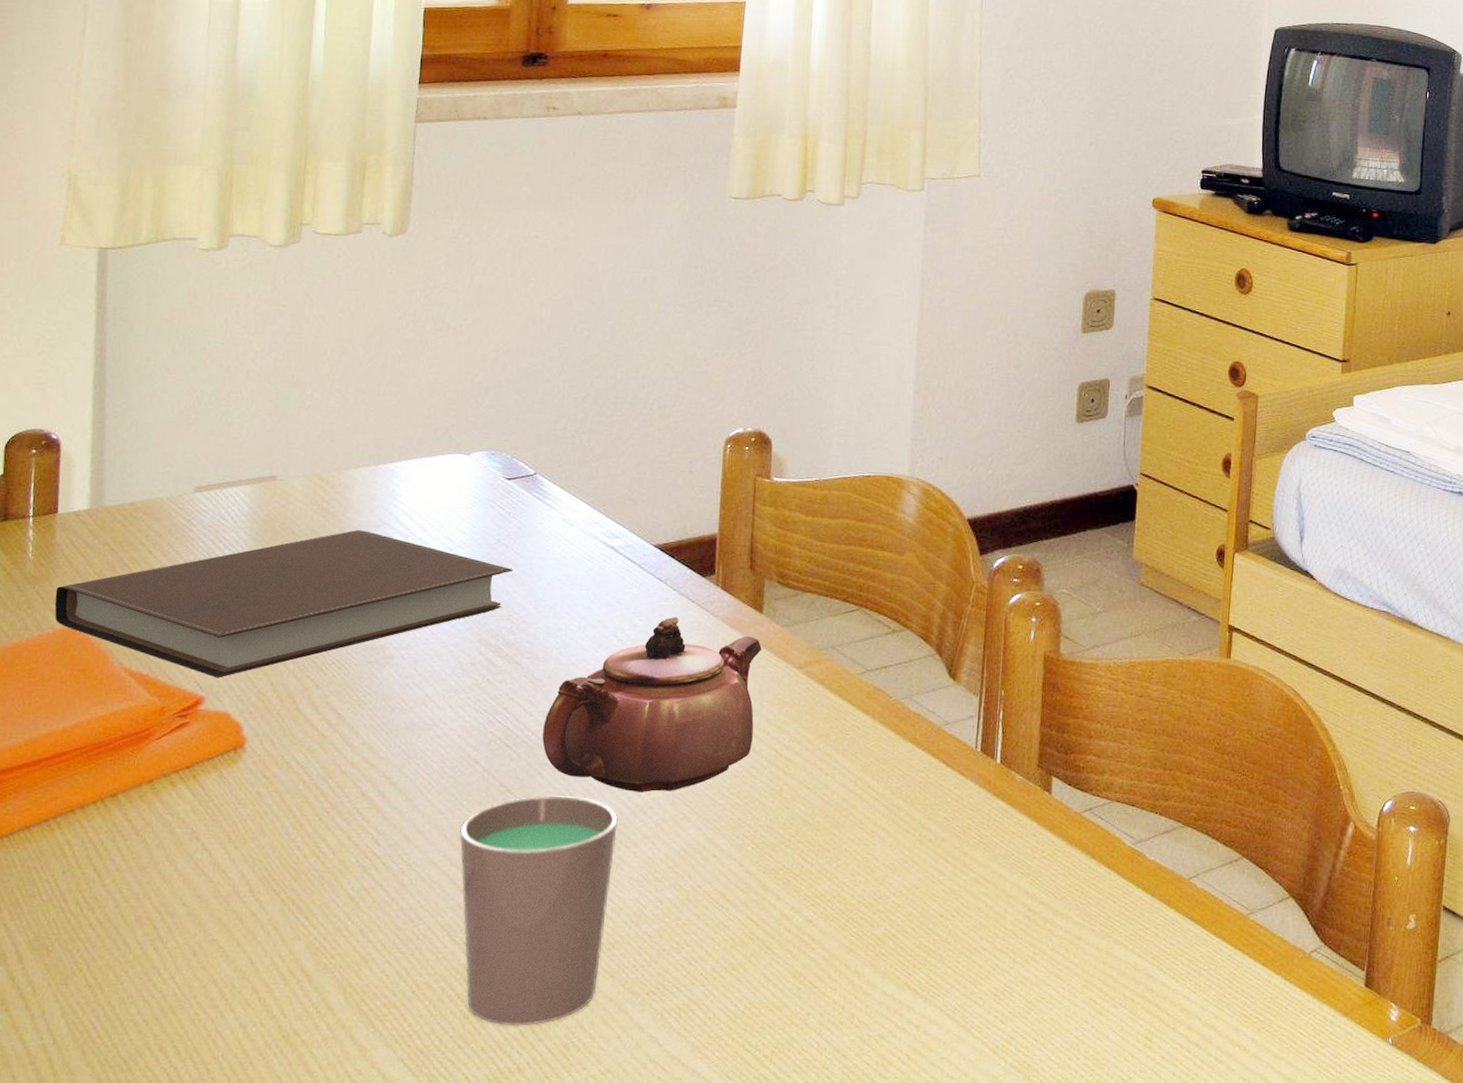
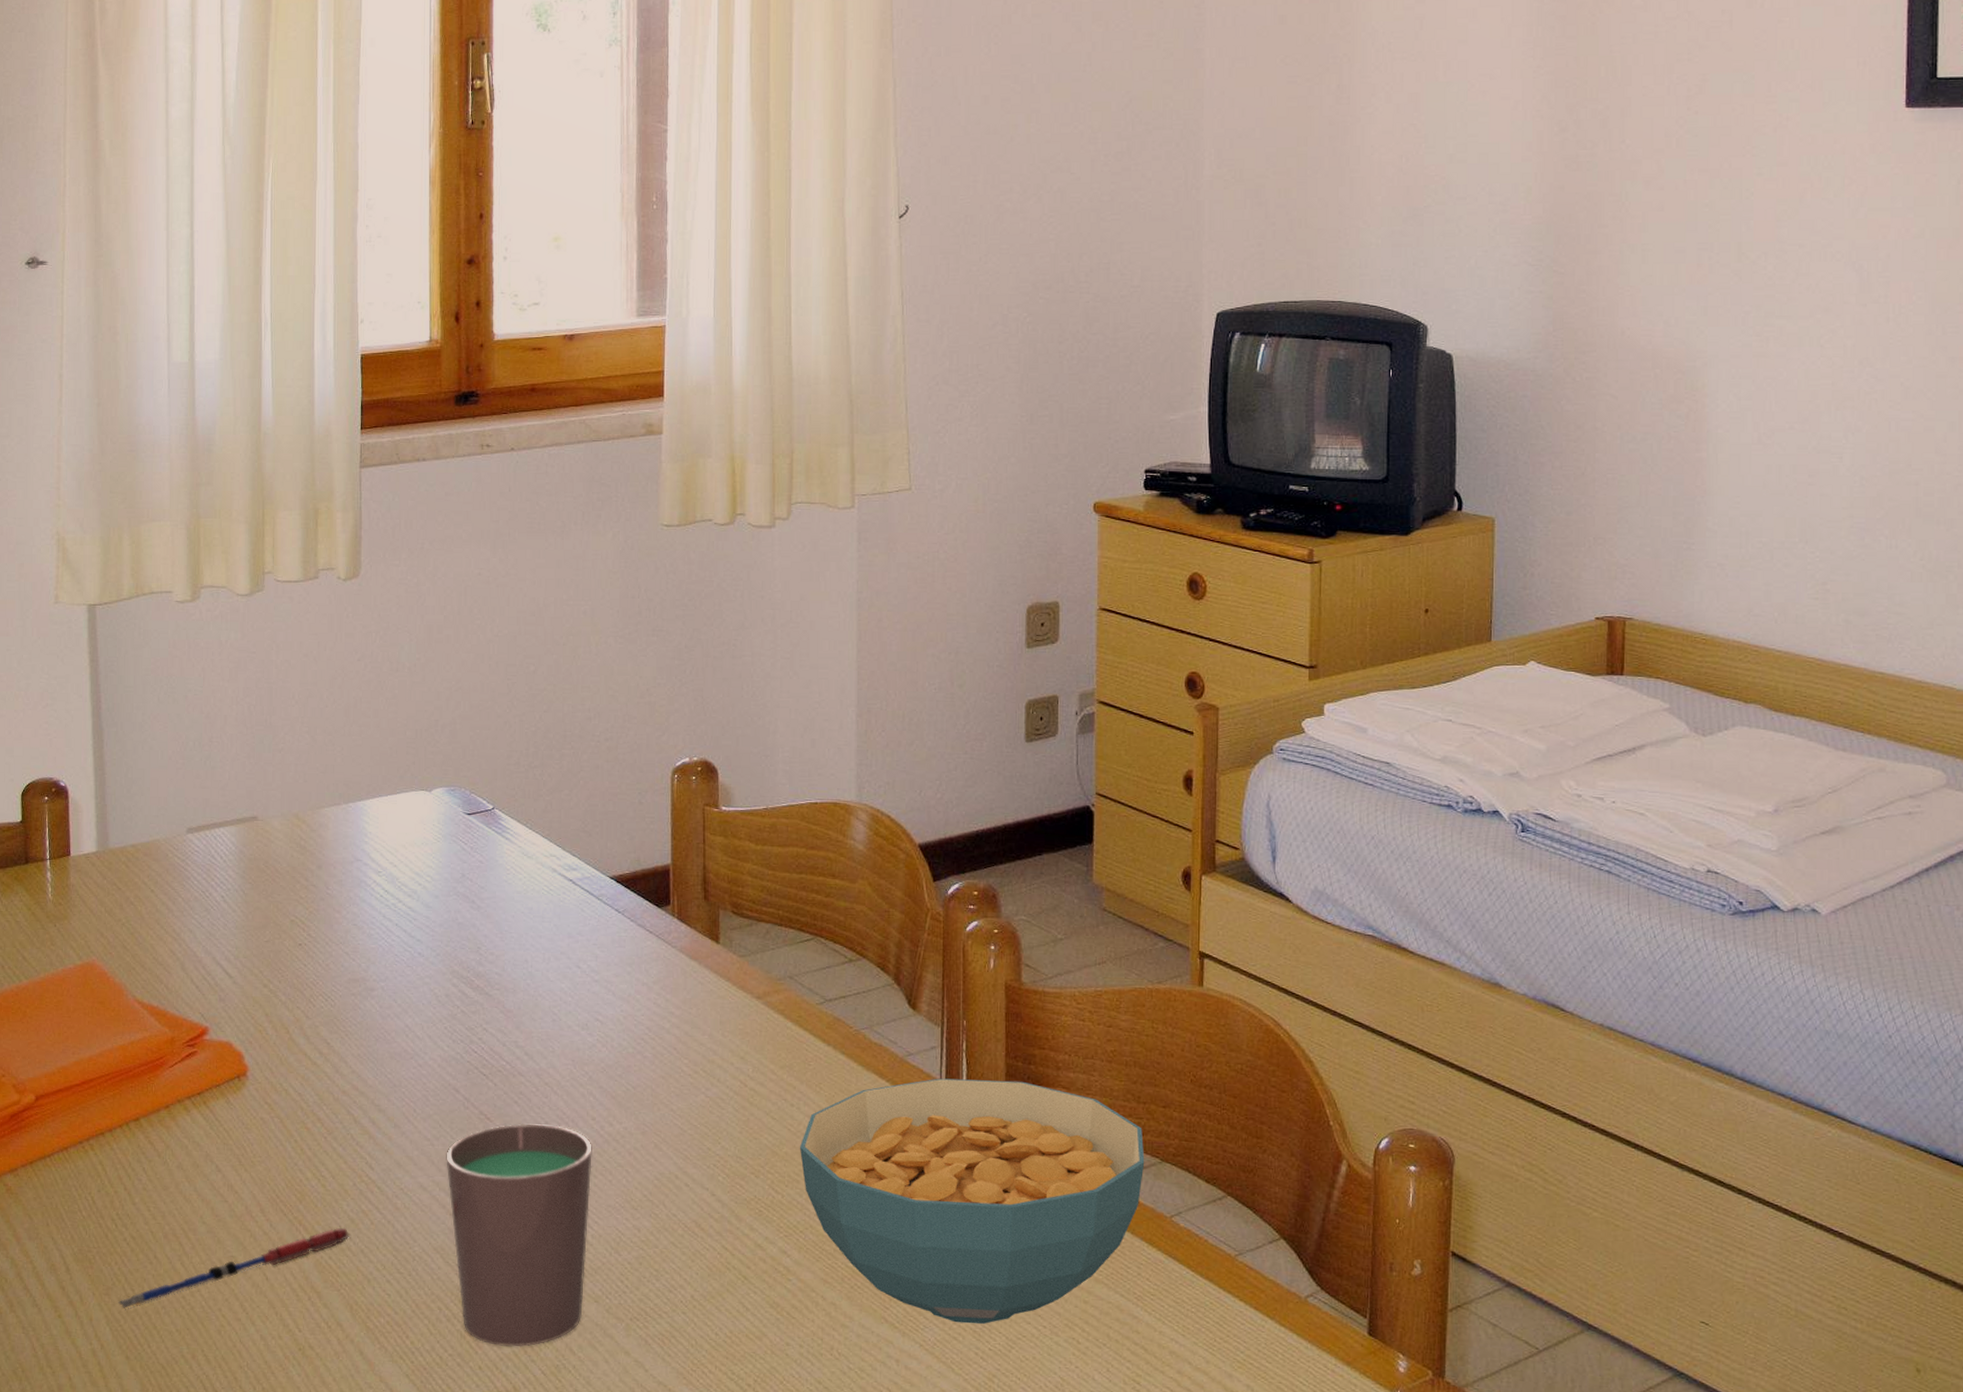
notebook: present [54,530,514,678] -> none [74,867,479,1010]
pen: none [78,906,349,1002] -> present [118,1227,350,1311]
teapot: present [542,617,763,792] -> none [516,948,721,1122]
cereal bowl: none [831,747,1168,988] -> present [799,1078,1145,1324]

